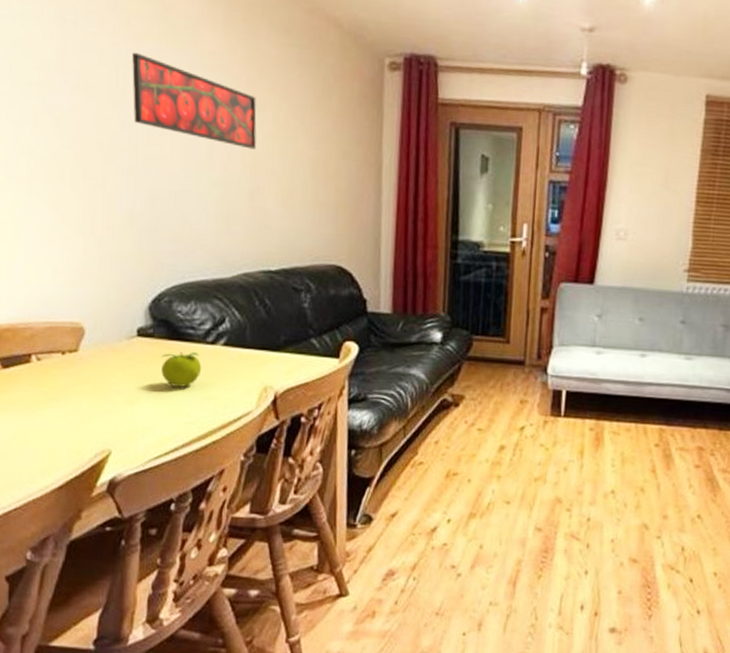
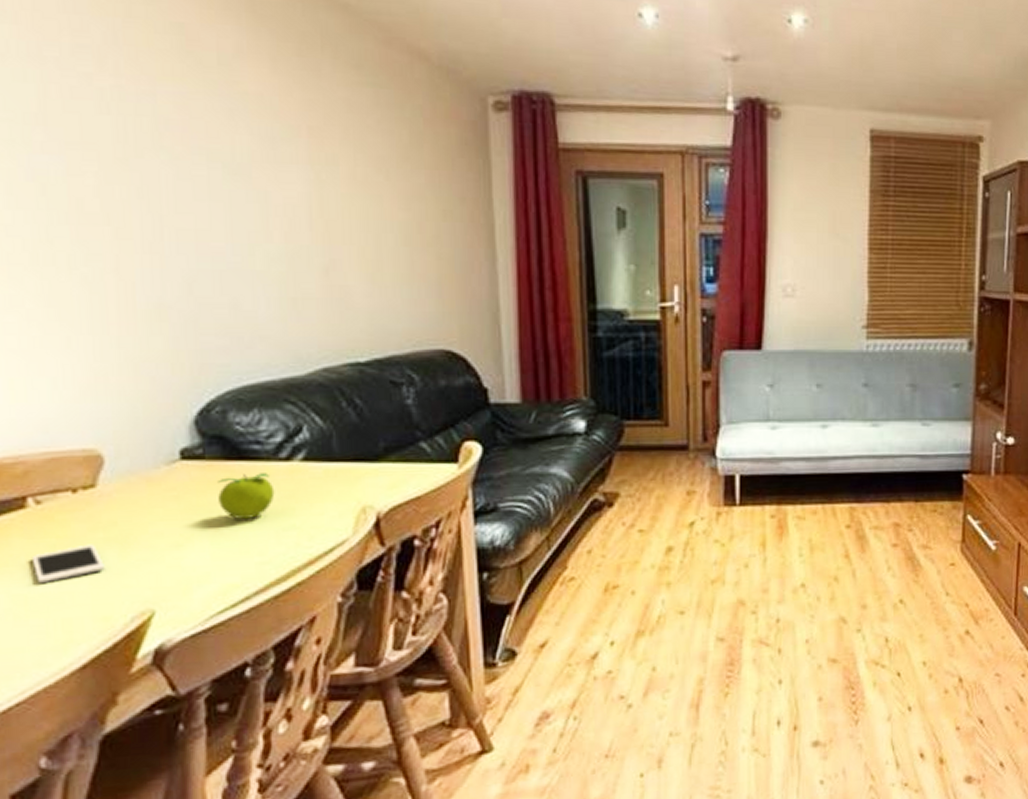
cell phone: none [31,394,80,421] -> present [31,544,105,584]
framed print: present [132,52,257,150] -> none [145,96,327,214]

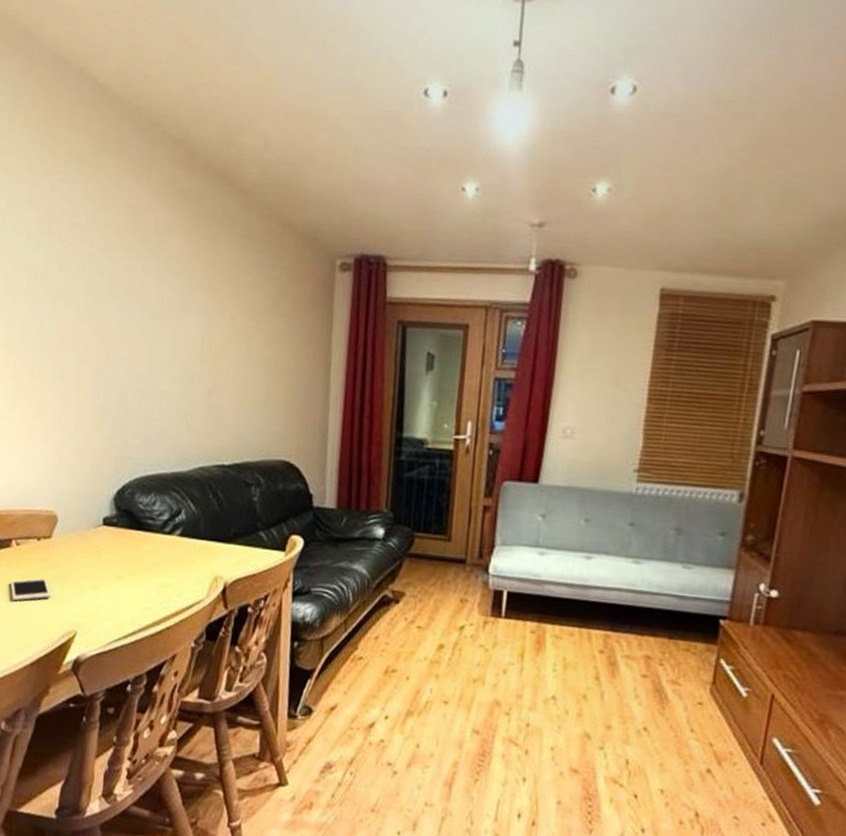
fruit: present [218,473,275,520] -> none [123,540,159,575]

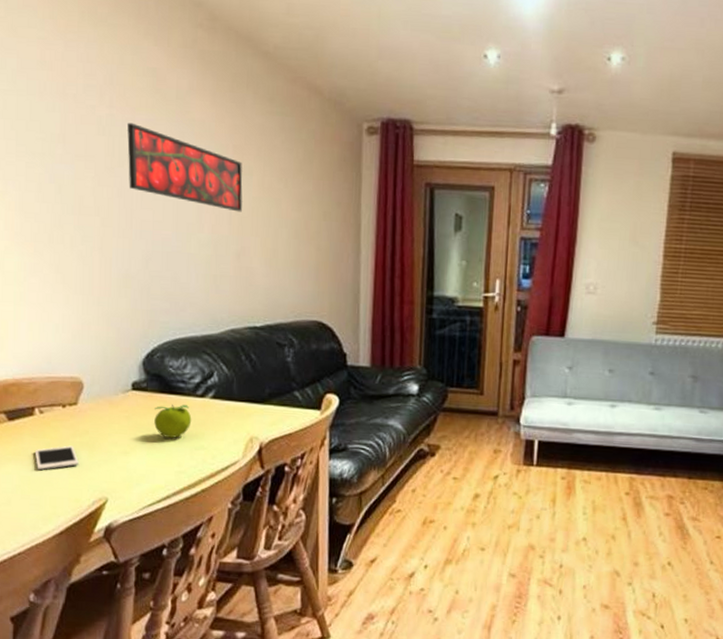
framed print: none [106,260,216,350] -> present [127,122,243,212]
fruit: none [123,540,159,575] -> present [154,404,192,439]

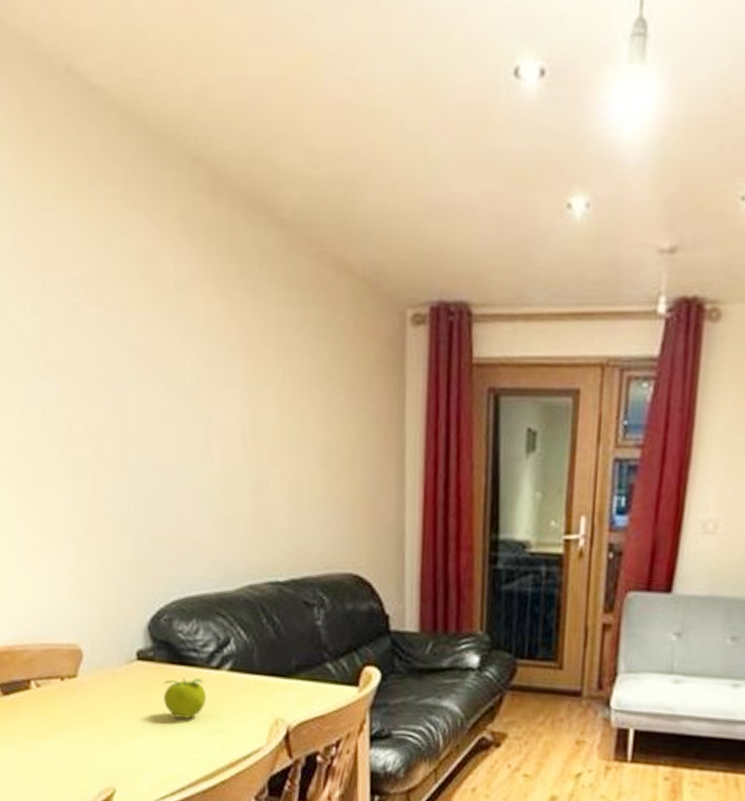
cell phone: present [34,445,79,471] -> none [33,725,82,754]
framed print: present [127,122,243,212] -> none [118,323,258,435]

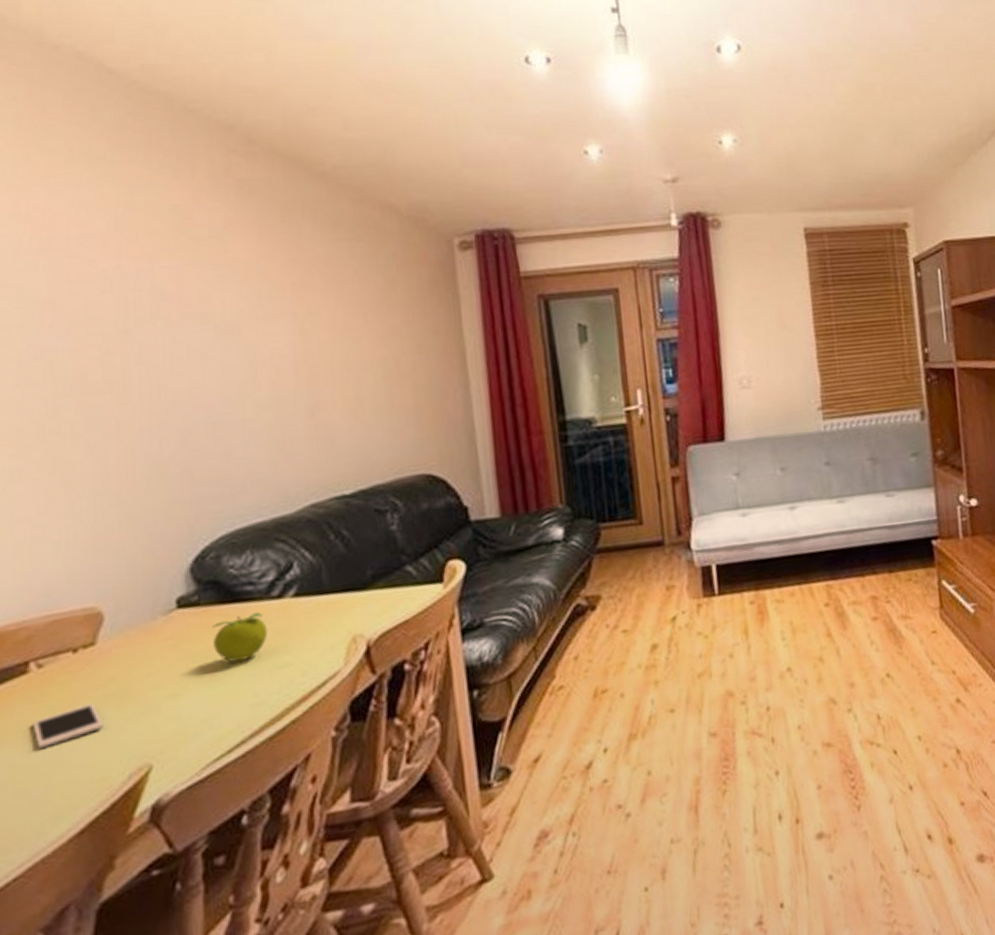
cell phone: none [33,725,82,754] -> present [32,702,103,750]

